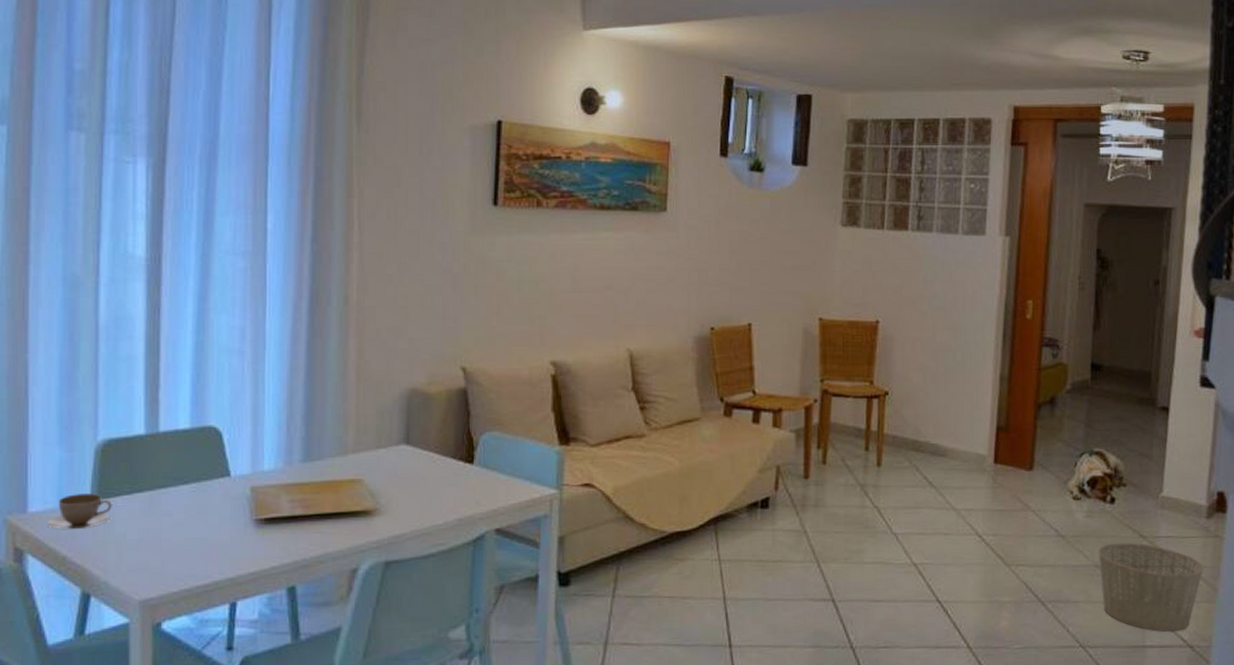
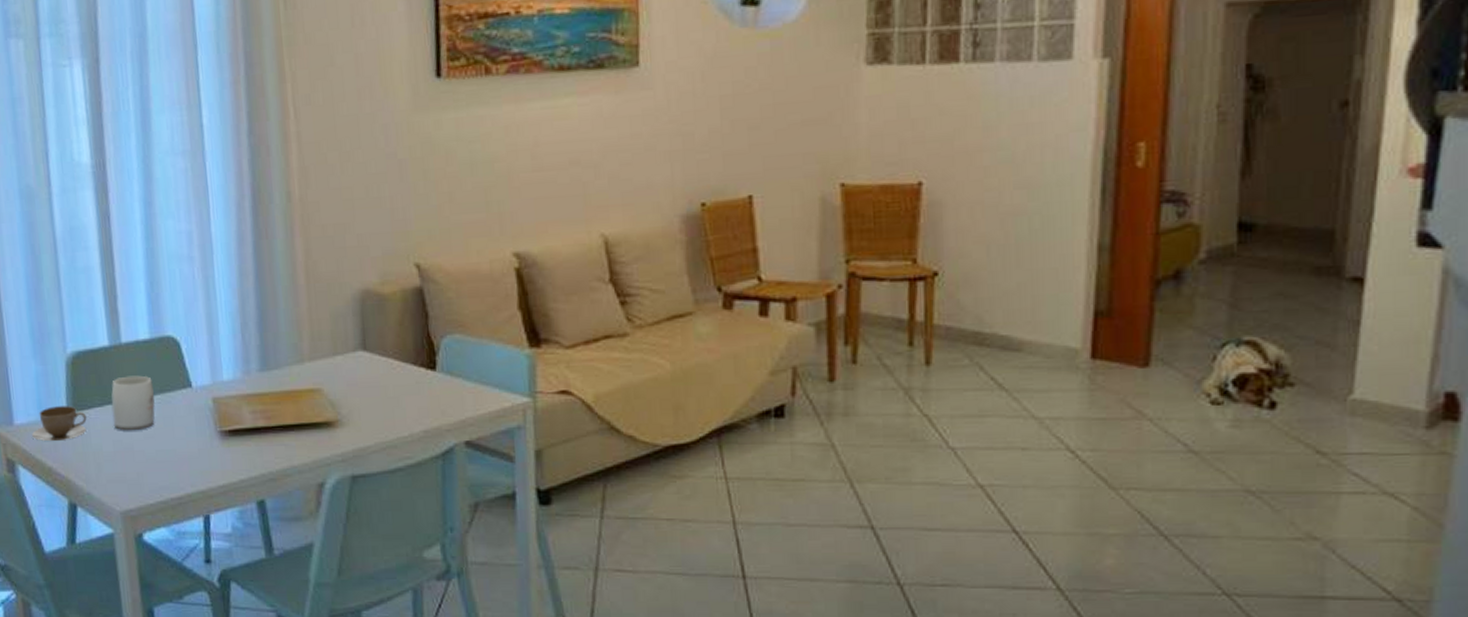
mug: none [141,464,190,519] -> present [111,375,156,431]
basket: present [1098,542,1204,632] -> none [1250,460,1422,579]

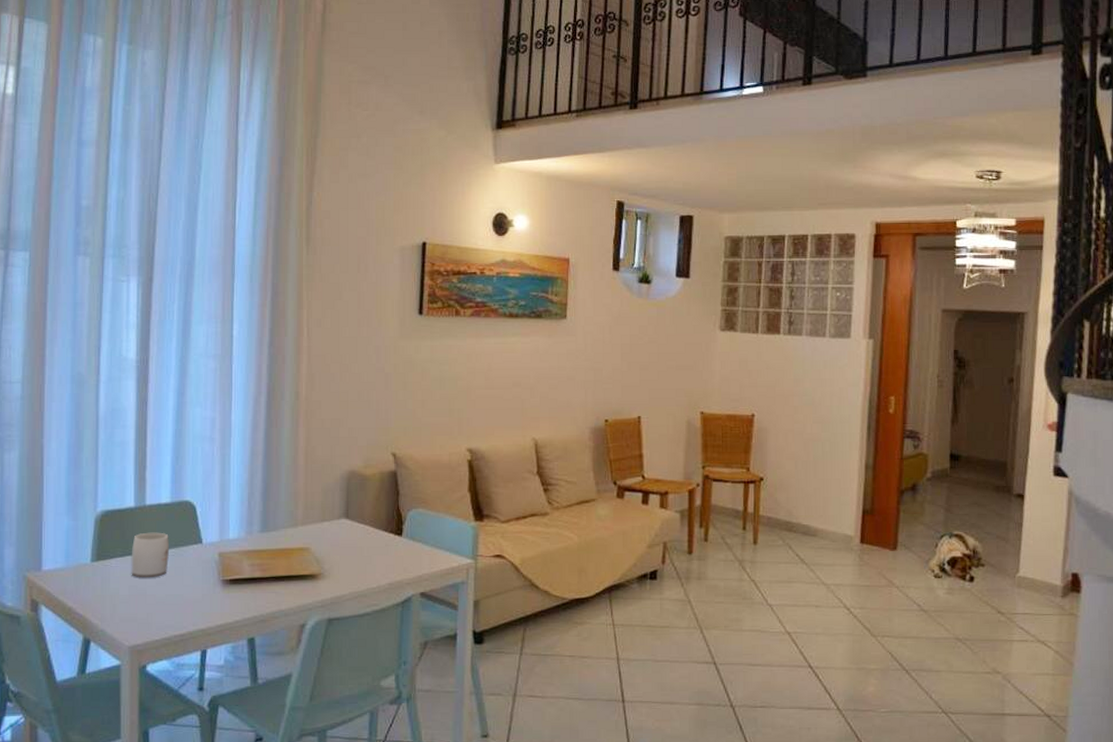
teacup: present [32,406,87,442] -> none [57,556,108,586]

